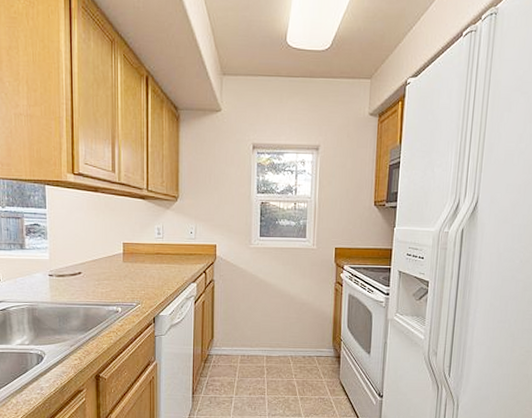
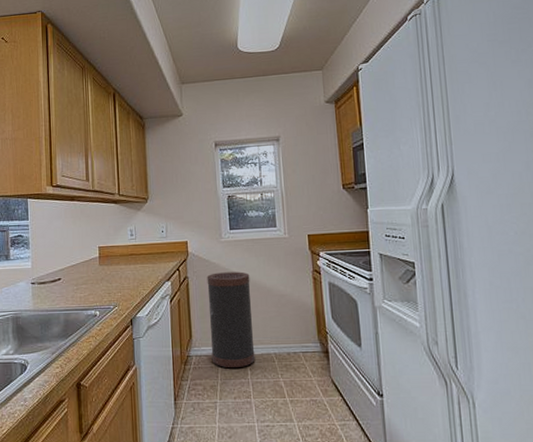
trash can: none [231,278,275,368] -> present [207,271,255,369]

